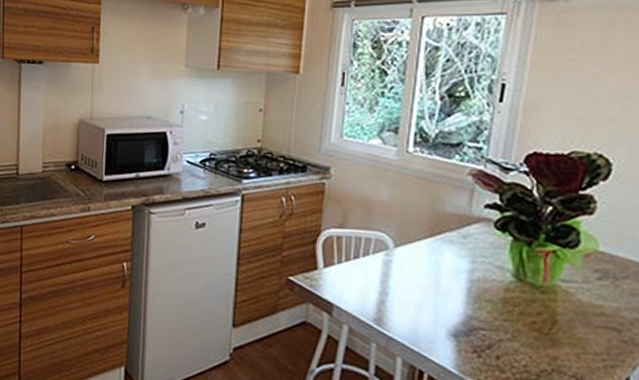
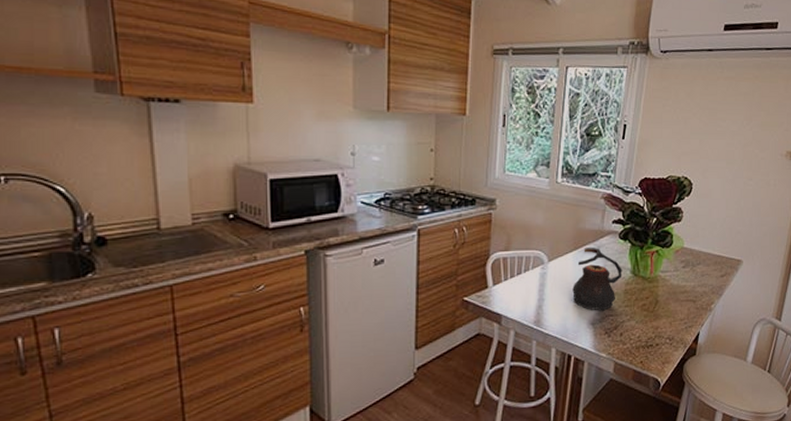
teapot: none [426,236,500,321] -> present [572,248,622,311]

